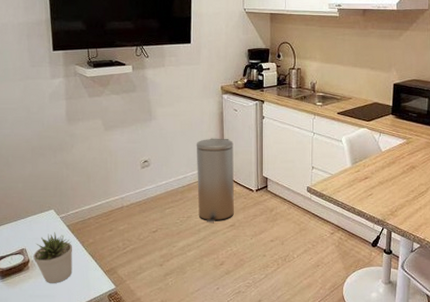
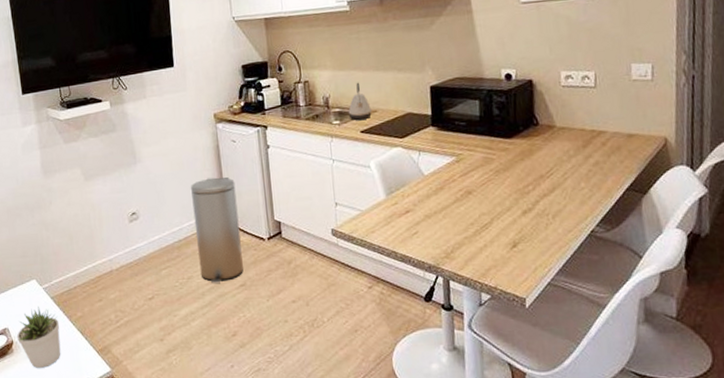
kettle: none [329,74,348,105] -> present [348,82,373,121]

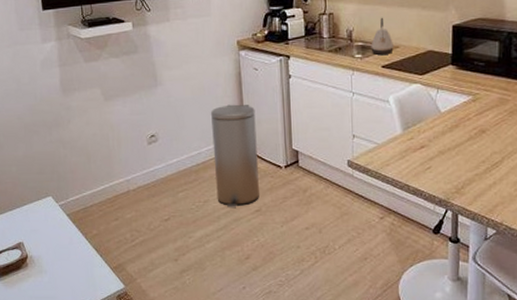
potted plant: present [16,305,61,368] -> none [31,222,76,282]

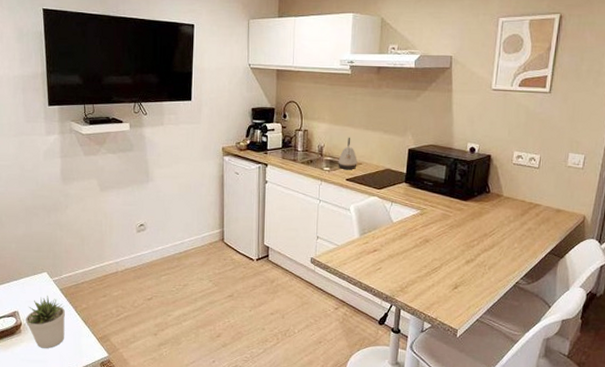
potted plant: none [31,222,76,282] -> present [25,295,65,348]
pedal bin: present [210,104,259,207] -> none [194,202,234,292]

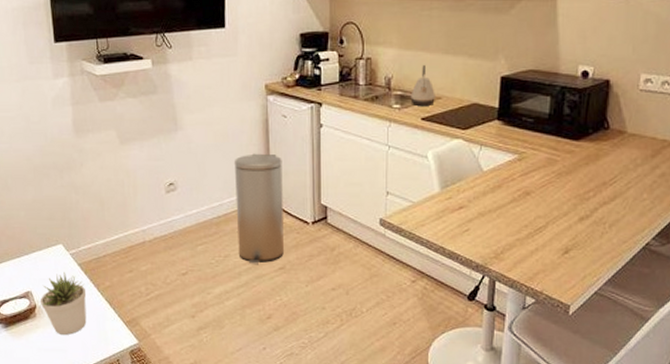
pedal bin: none [194,202,234,292] -> present [234,153,284,264]

